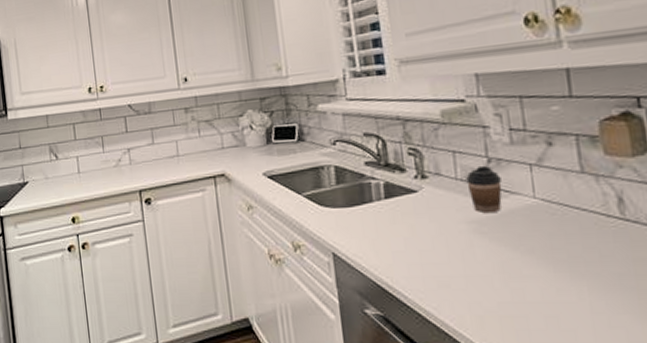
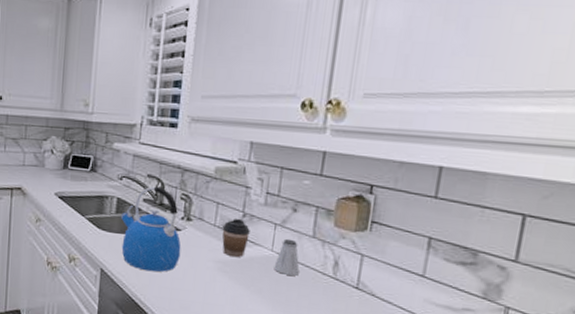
kettle: none [342,144,424,248] -> present [120,186,181,272]
saltshaker: none [542,179,576,225] -> present [274,238,300,276]

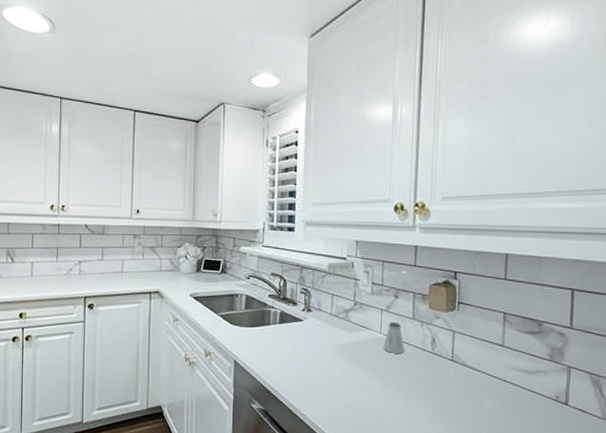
kettle: present [120,186,181,272] -> none [249,283,304,360]
coffee cup: present [222,219,250,258] -> none [338,307,361,342]

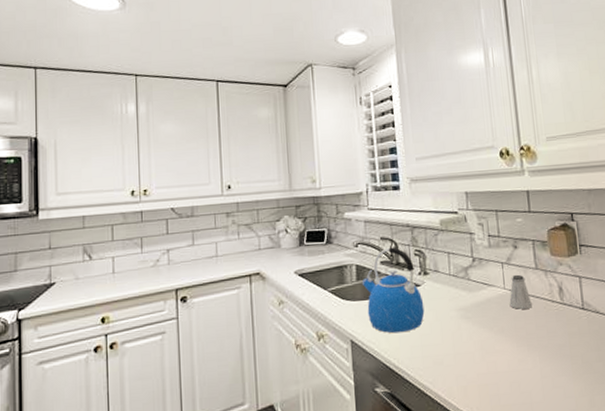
kettle: none [249,283,304,360] -> present [361,247,425,333]

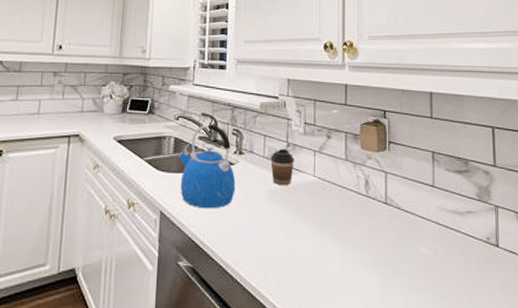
coffee cup: none [457,264,483,302] -> present [270,149,294,186]
saltshaker: present [509,274,532,309] -> none [317,163,338,198]

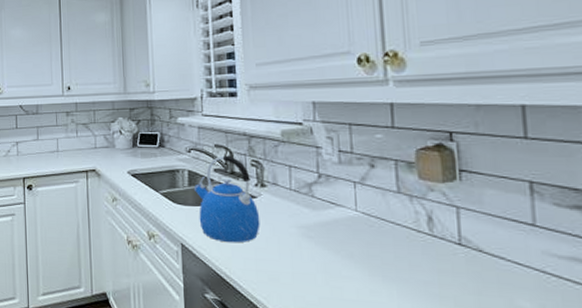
coffee cup: present [270,149,294,186] -> none [299,181,329,221]

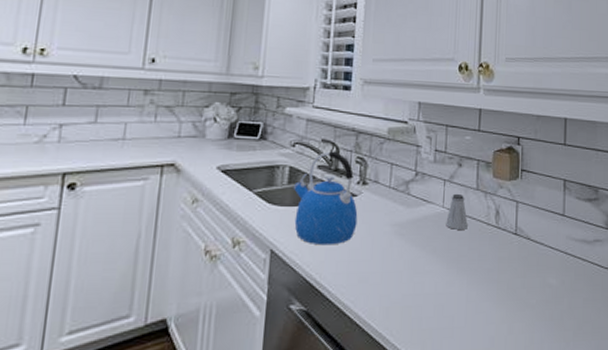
saltshaker: none [361,196,391,236] -> present [446,193,468,229]

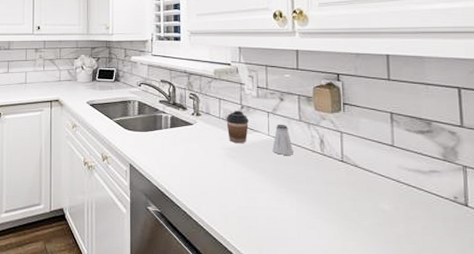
kettle: present [293,151,358,246] -> none [142,89,195,163]
coffee cup: none [397,179,423,218] -> present [226,111,249,144]

